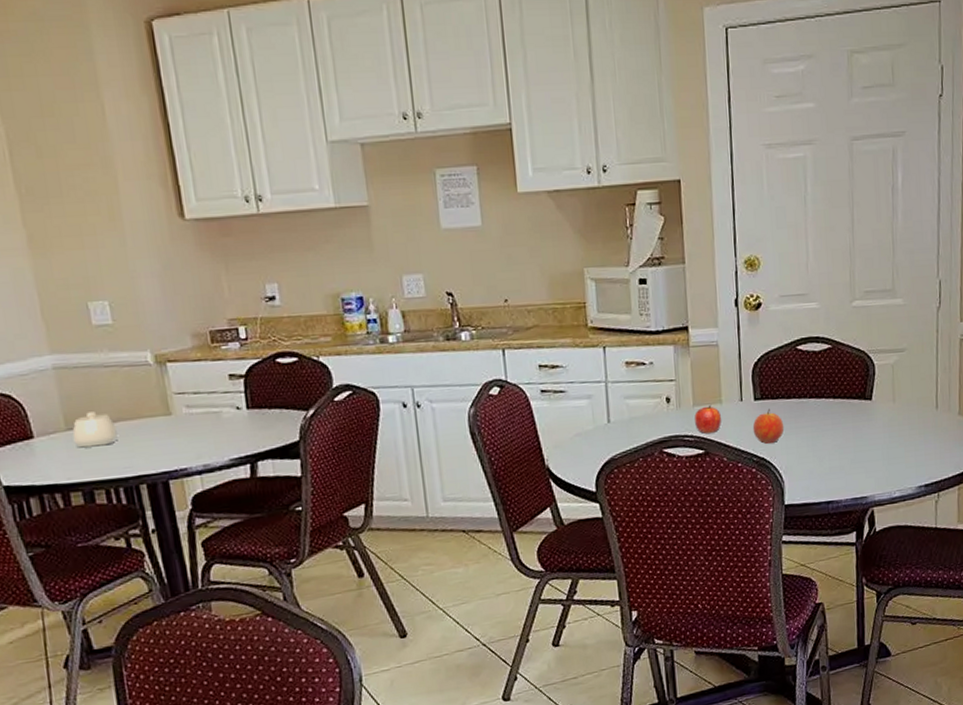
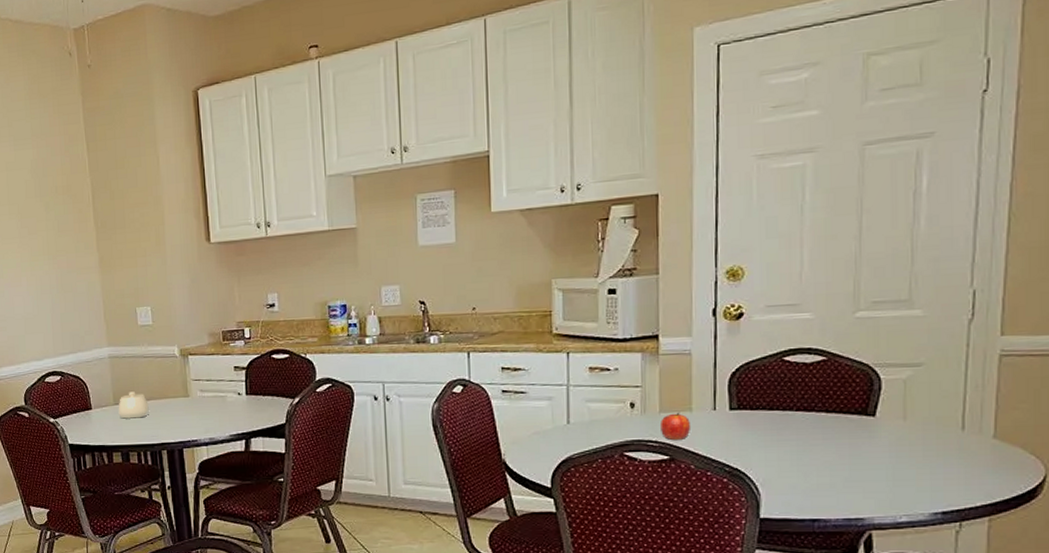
fruit: present [752,408,785,445] -> none [726,419,764,455]

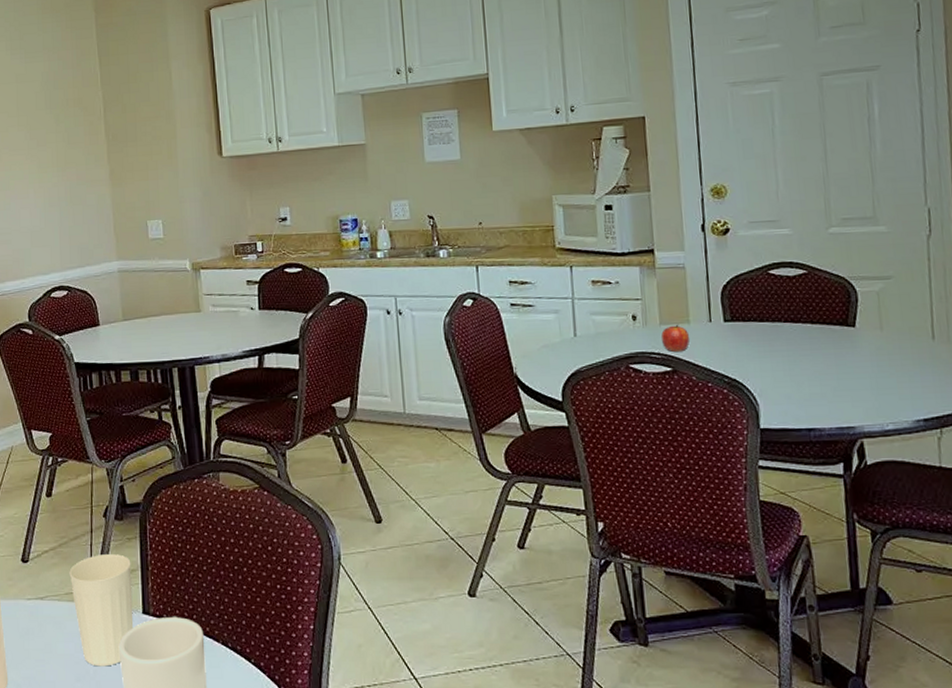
sugar bowl: present [118,391,149,419] -> none [127,307,159,335]

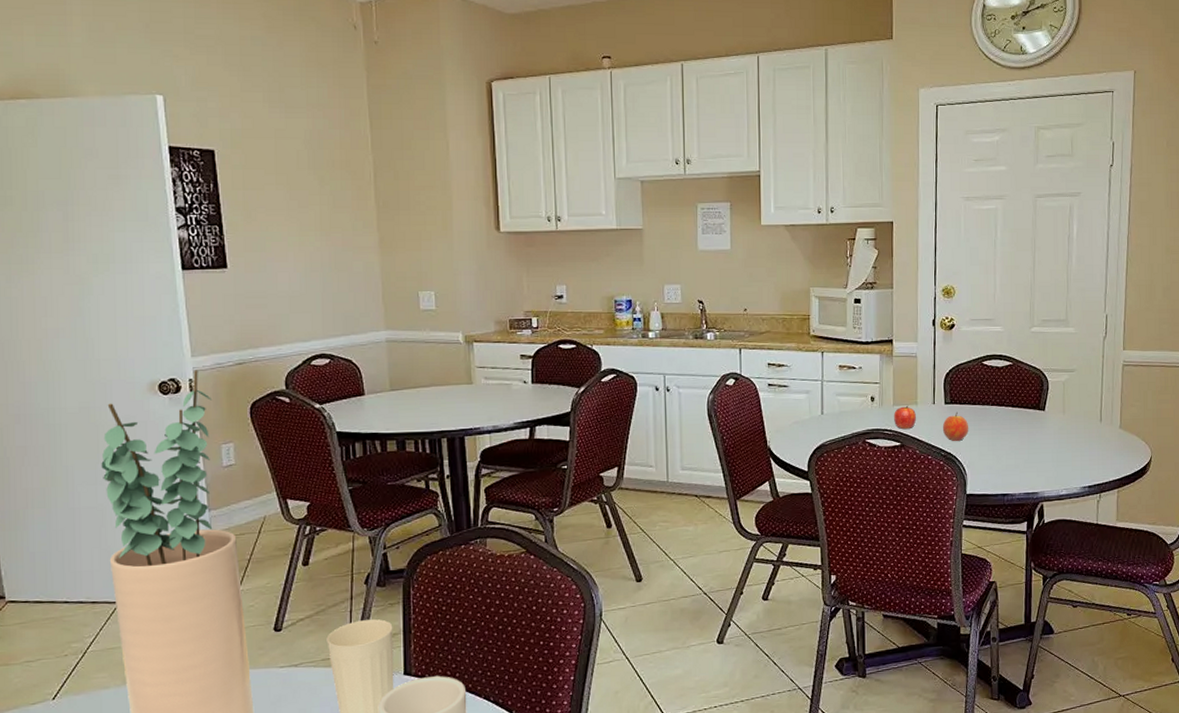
fruit: none [723,330,758,366] -> present [942,412,969,442]

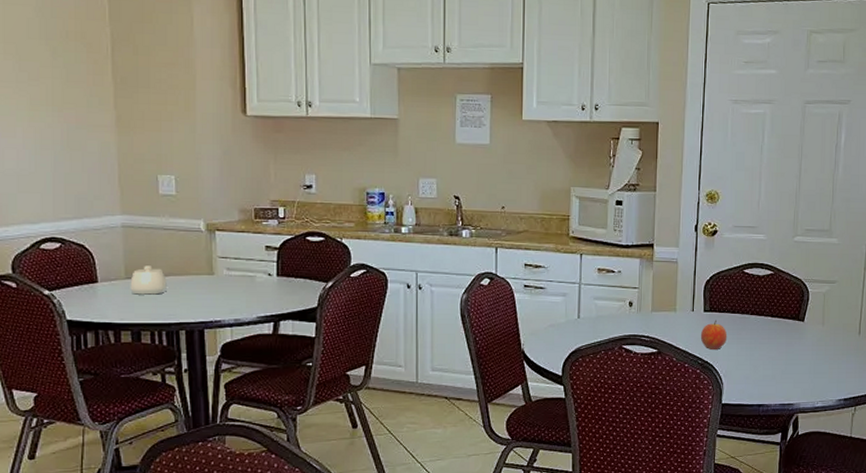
sugar bowl: none [394,377,429,406] -> present [130,265,167,295]
fruit: present [894,405,917,430] -> none [652,311,675,337]

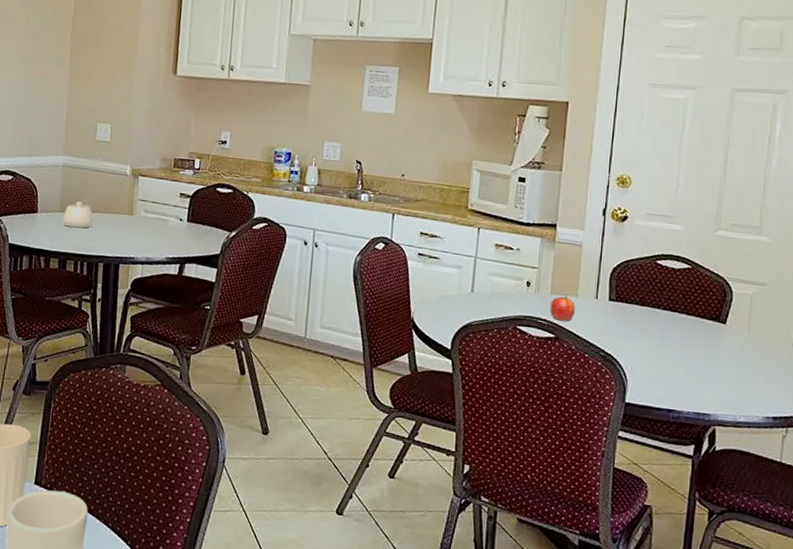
fruit: none [652,311,675,337] -> present [550,295,576,322]
fruit: present [700,320,728,351] -> none [603,311,635,344]

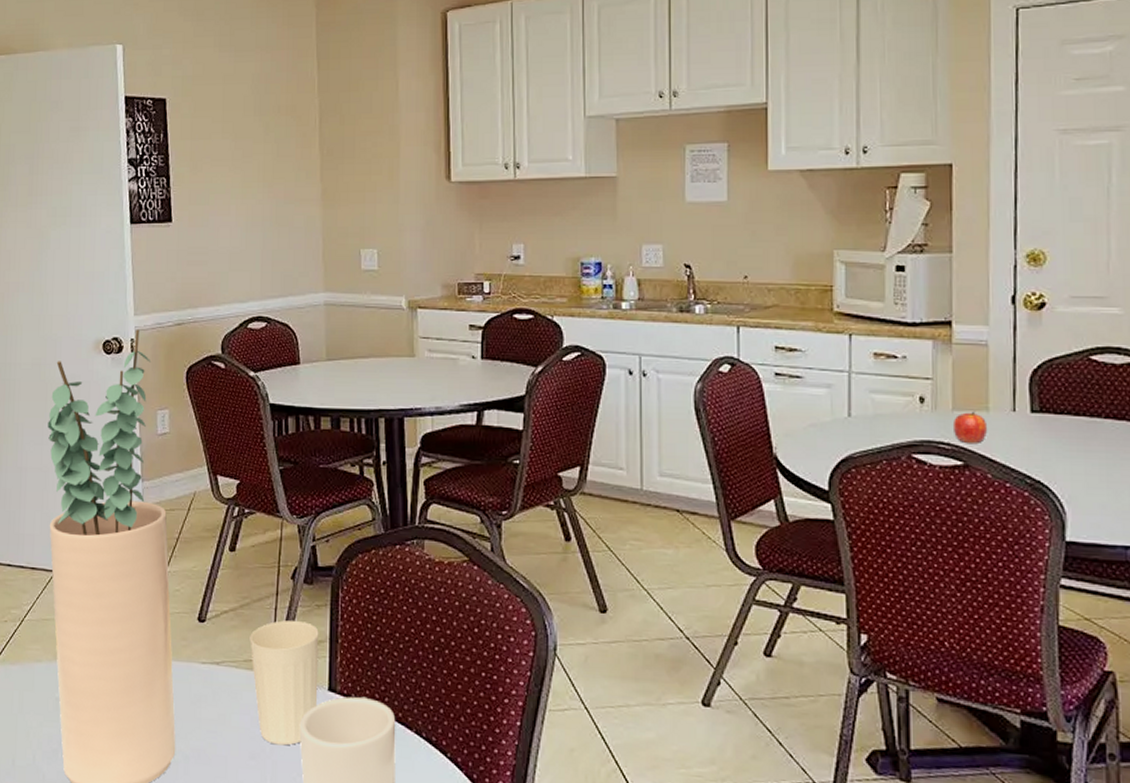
sugar bowl: present [62,201,94,229] -> none [331,346,367,378]

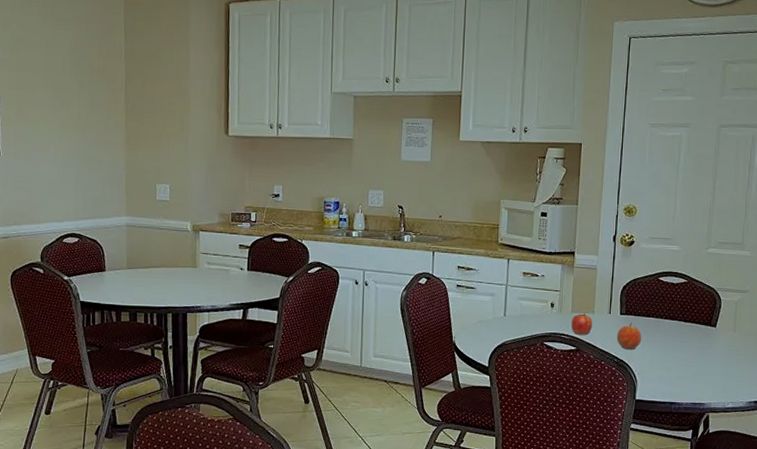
fruit: none [1027,424,1070,467] -> present [616,322,642,351]

